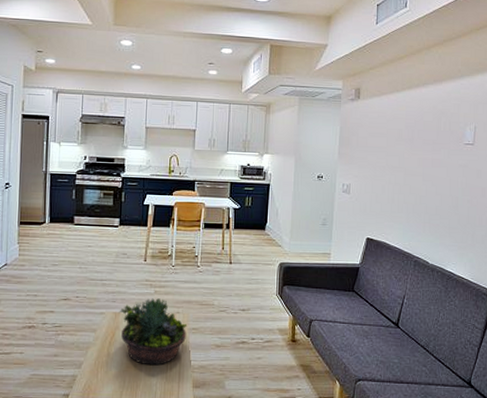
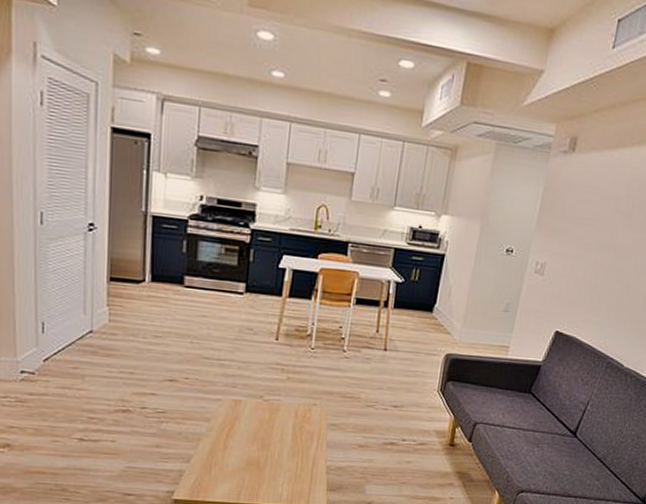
succulent planter: present [119,298,188,366] -> none [240,385,326,464]

